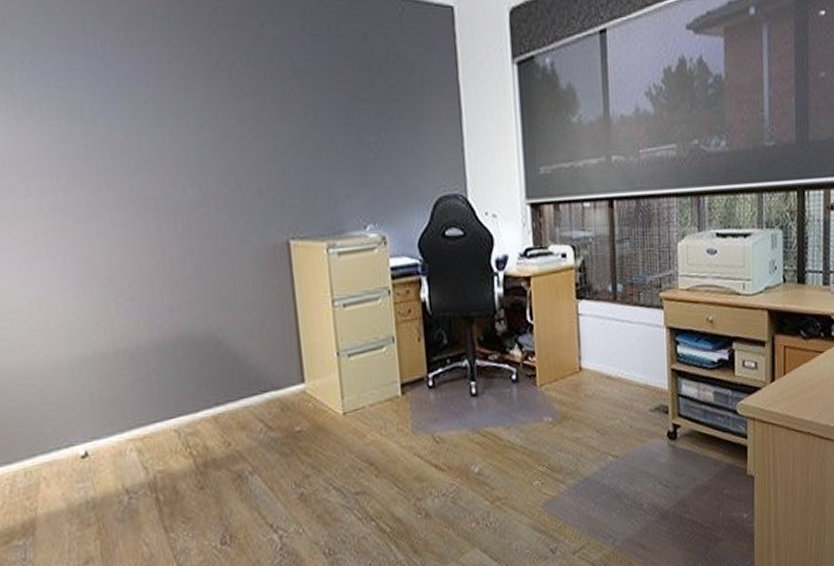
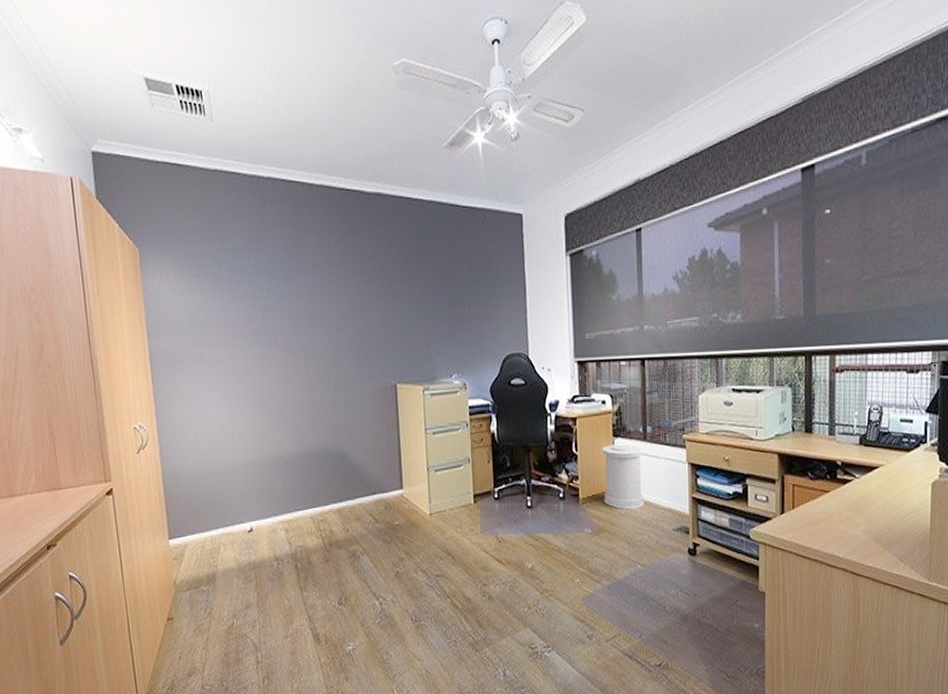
trash can: none [564,307,615,389] -> present [602,444,644,509]

